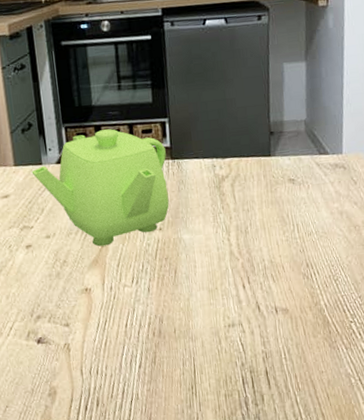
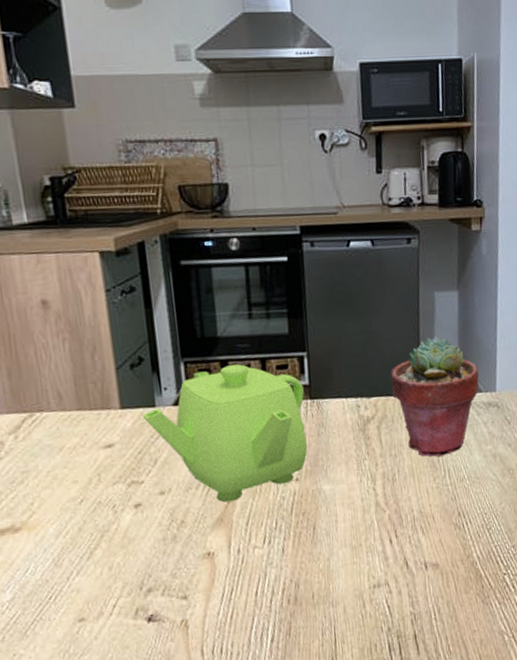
potted succulent: none [242,104,326,213] -> present [390,336,479,457]

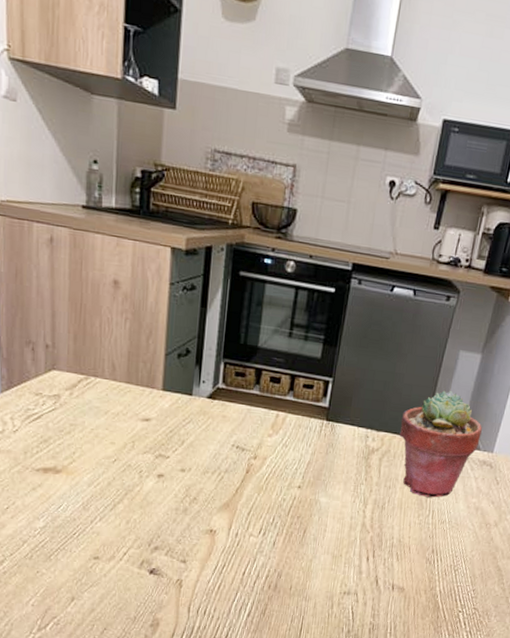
teapot: present [142,364,308,503] -> none [179,373,323,492]

